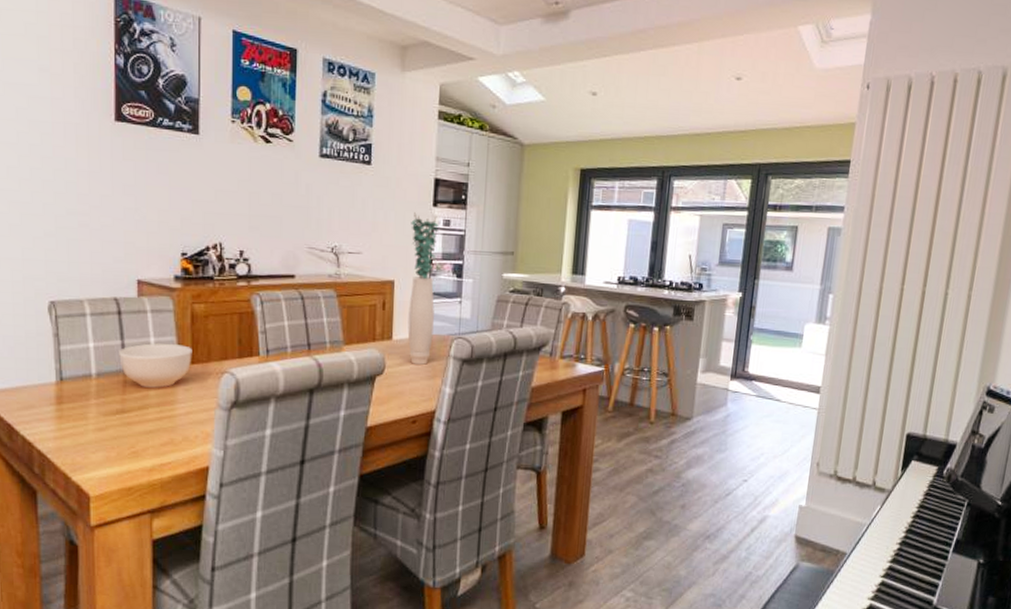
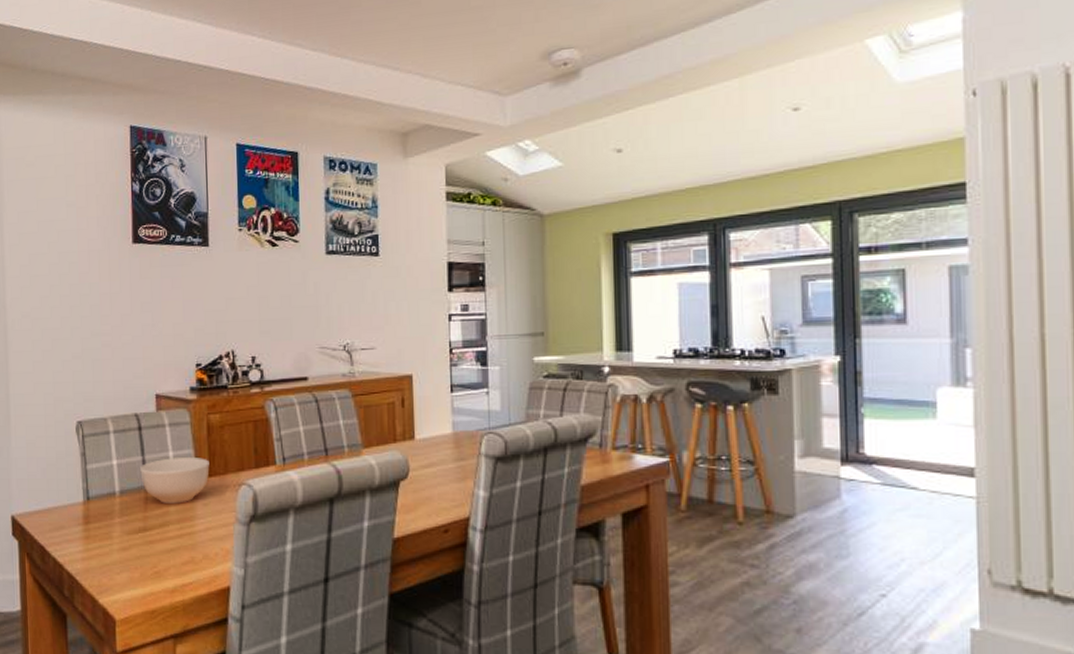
vase: present [407,212,439,366] -> none [425,300,460,467]

